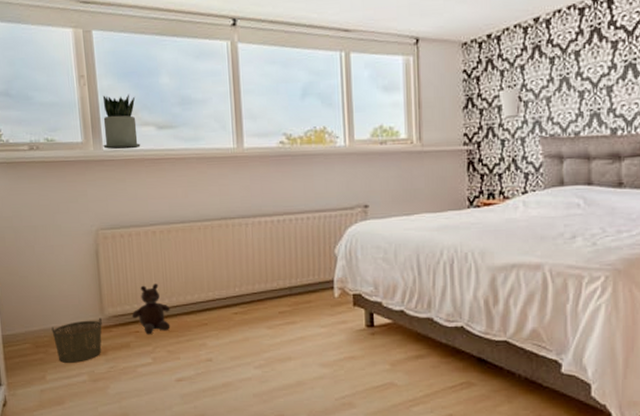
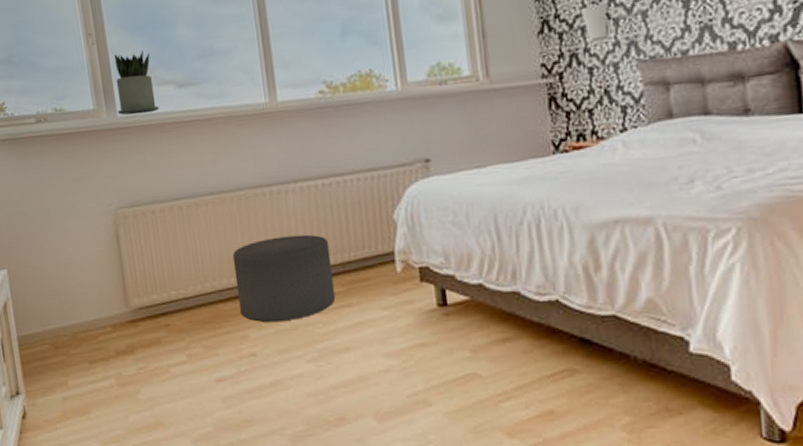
basket: present [51,317,102,363] -> none [71,310,129,365]
teddy bear: present [131,283,171,335] -> none [160,267,206,328]
pouf: none [197,261,283,334] -> present [232,234,336,323]

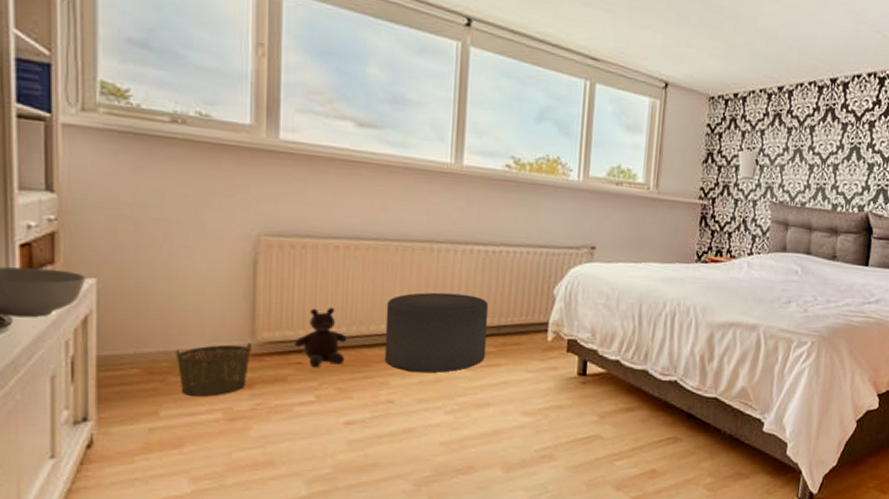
basket: none [71,310,129,365] -> present [176,342,251,397]
planter: present [113,50,160,116] -> none [280,73,332,145]
teddy bear: none [160,267,206,328] -> present [294,307,347,368]

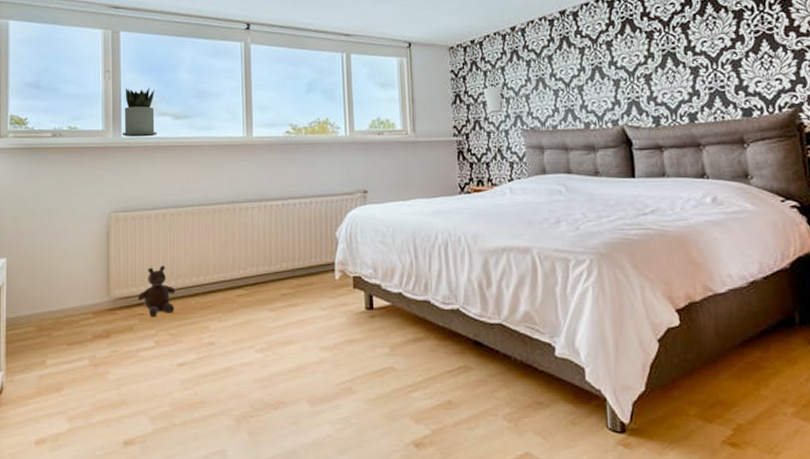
basket: present [176,342,251,397] -> none [56,299,107,347]
planter: none [280,73,332,145] -> present [122,87,157,138]
pouf: present [384,292,489,373] -> none [203,244,285,316]

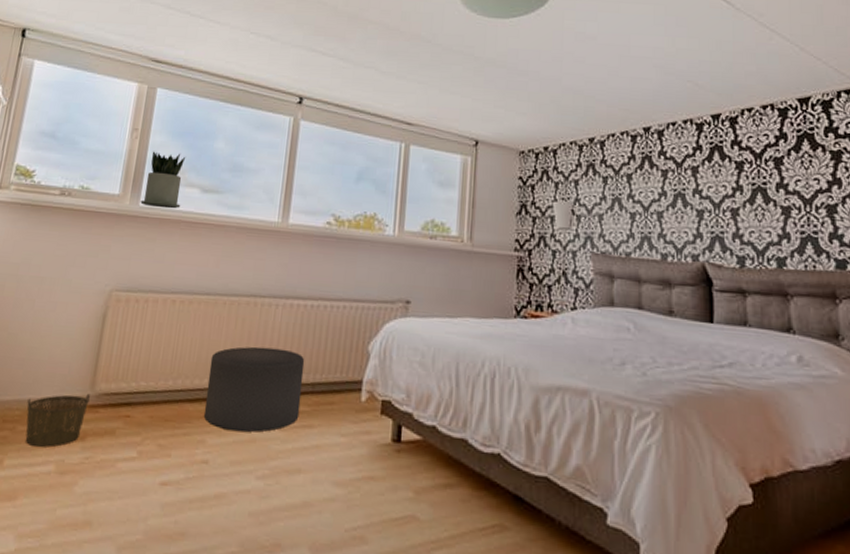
basket: none [56,299,107,347] -> present [25,393,90,447]
teddy bear: present [137,265,176,318] -> none [125,360,173,422]
pouf: none [203,244,285,316] -> present [203,346,305,432]

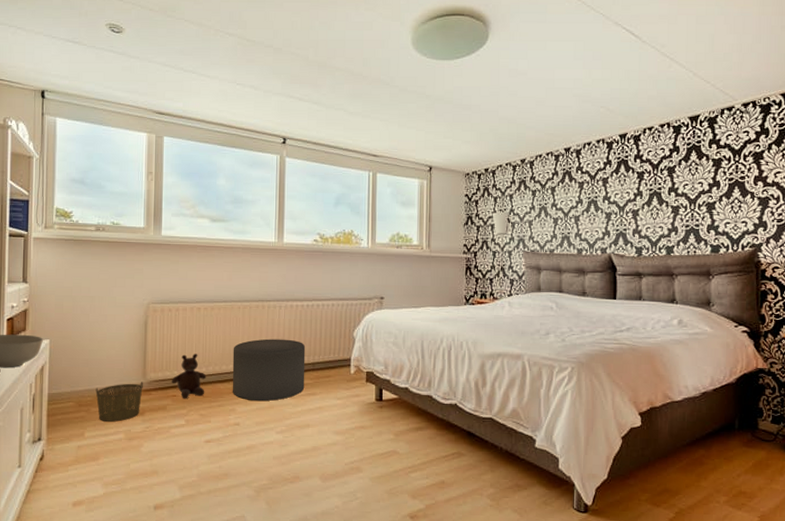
teddy bear: none [125,360,173,422] -> present [171,353,207,399]
planter: present [140,151,186,209] -> none [162,190,195,237]

